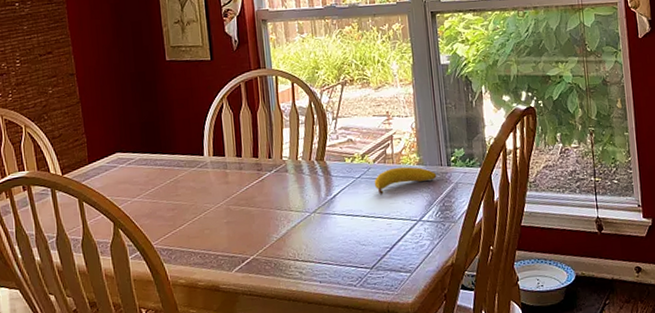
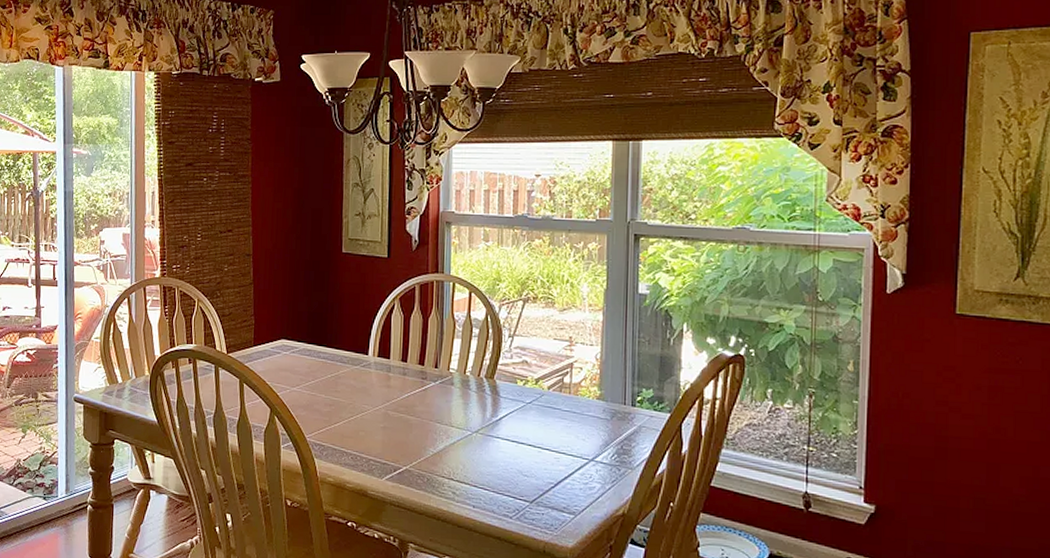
fruit: present [374,166,437,195] -> none [546,398,618,426]

